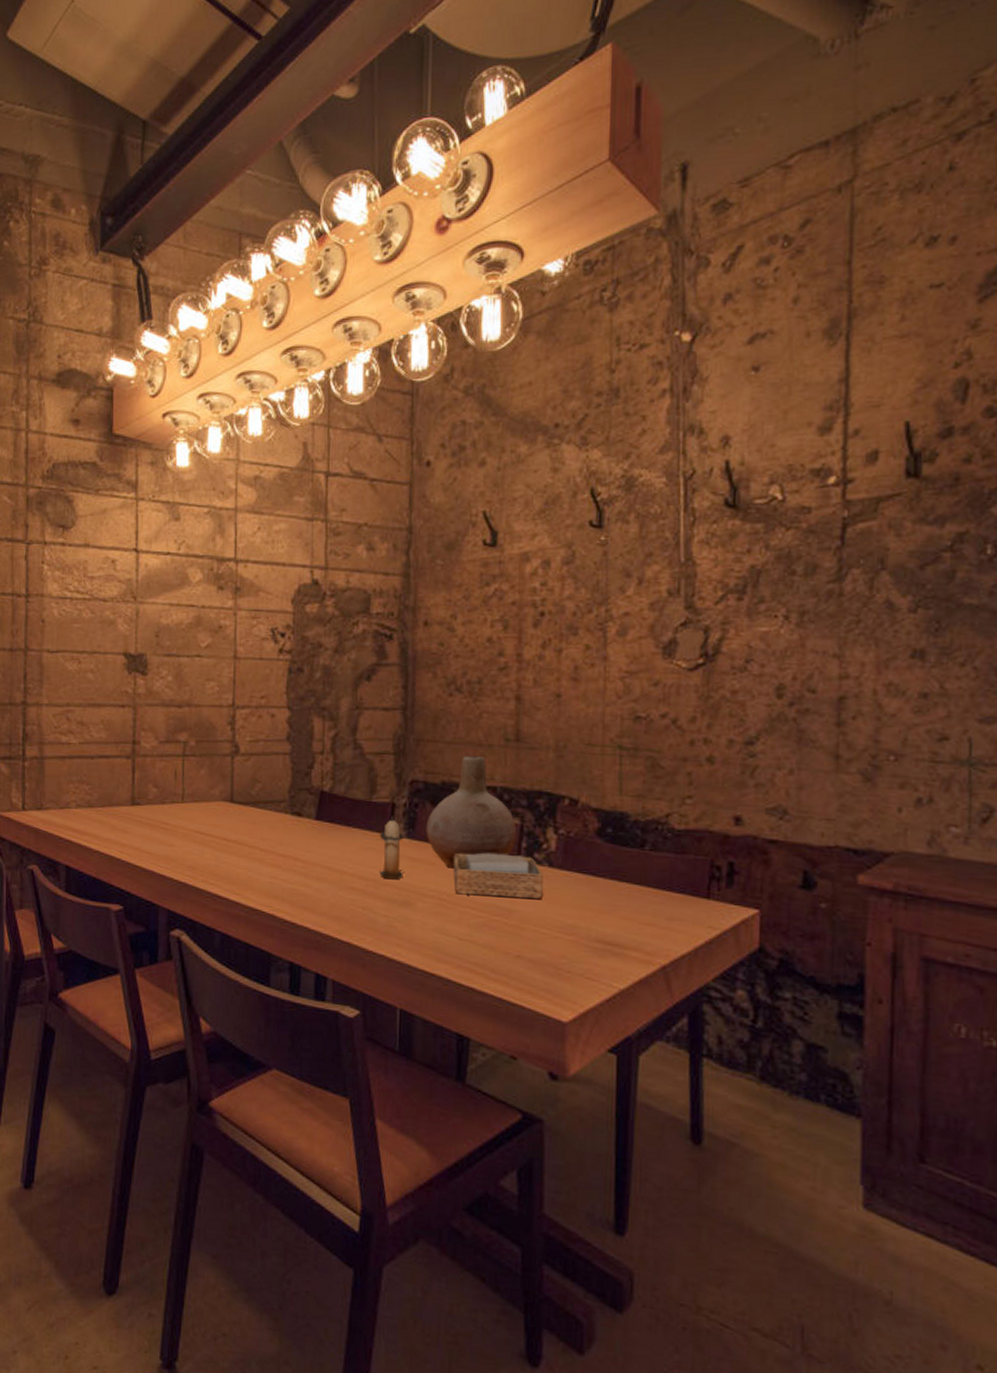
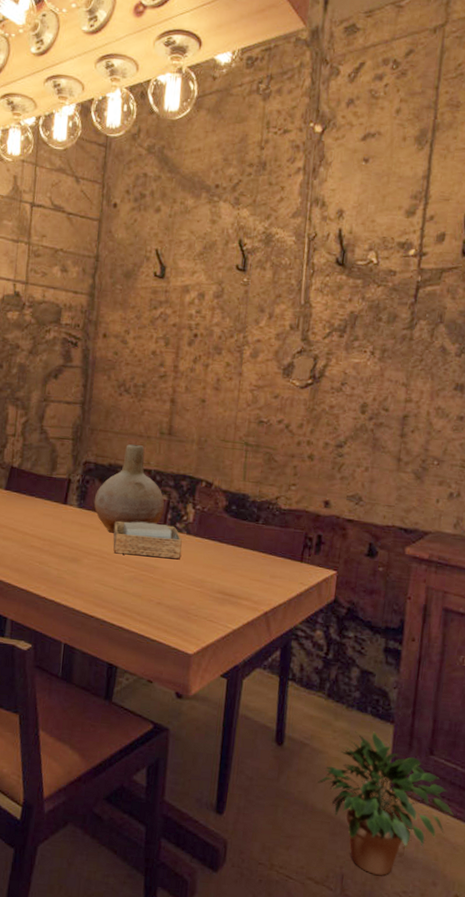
candle: present [379,816,406,880] -> none [54,489,78,541]
potted plant: none [756,1127,964,1331] -> present [318,731,454,876]

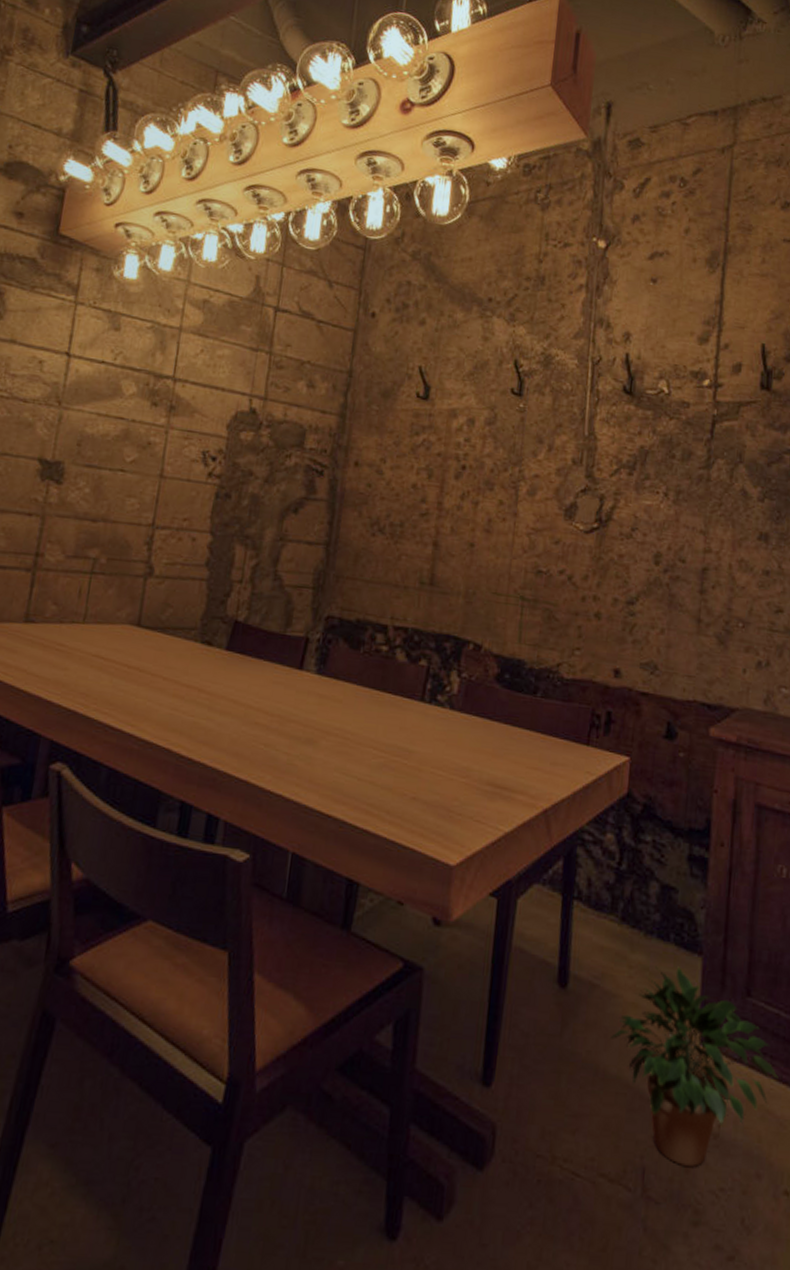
vase: present [94,444,165,533] -> none [336,595,424,707]
napkin holder: present [113,521,182,560] -> none [359,692,444,742]

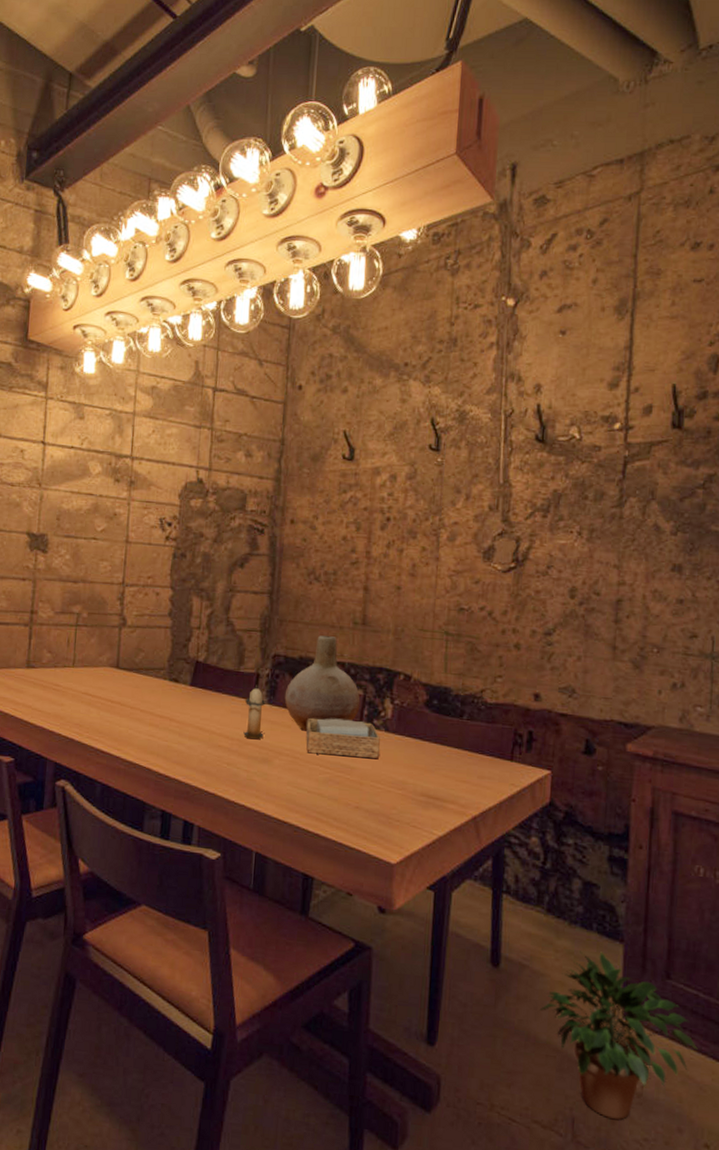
candle: none [286,650,316,716] -> present [243,684,267,740]
vase: none [336,595,424,707] -> present [284,635,361,731]
napkin holder: none [359,692,444,742] -> present [306,718,380,759]

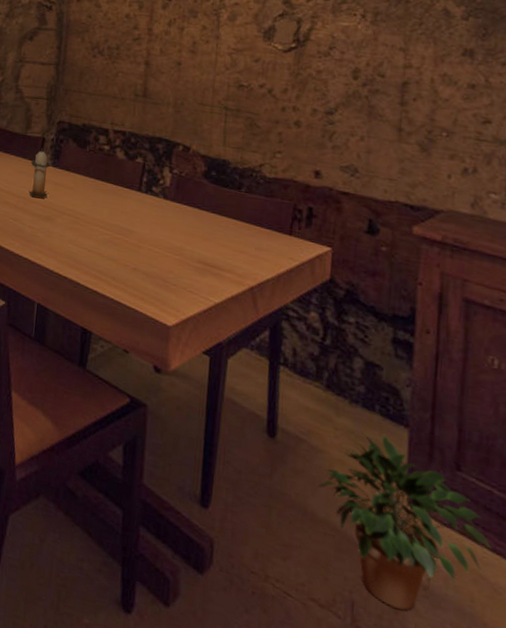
vase: present [284,635,361,731] -> none [67,105,140,194]
napkin holder: present [306,718,380,759] -> none [87,182,159,225]

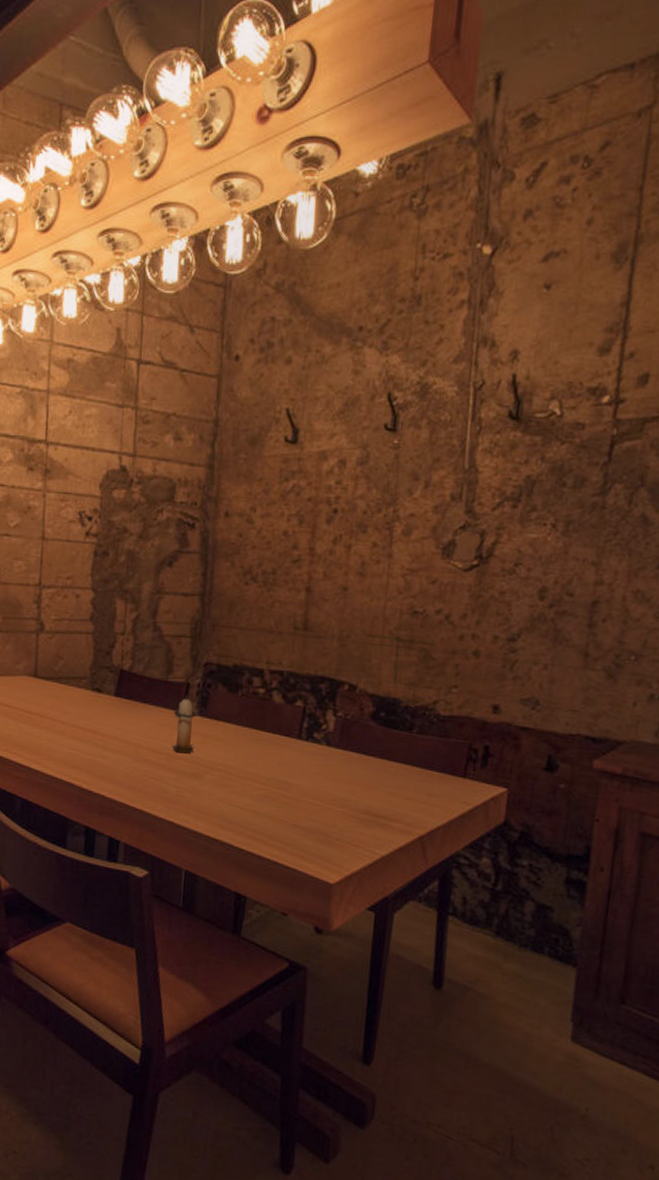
potted plant: present [318,431,492,611] -> none [483,974,649,1140]

